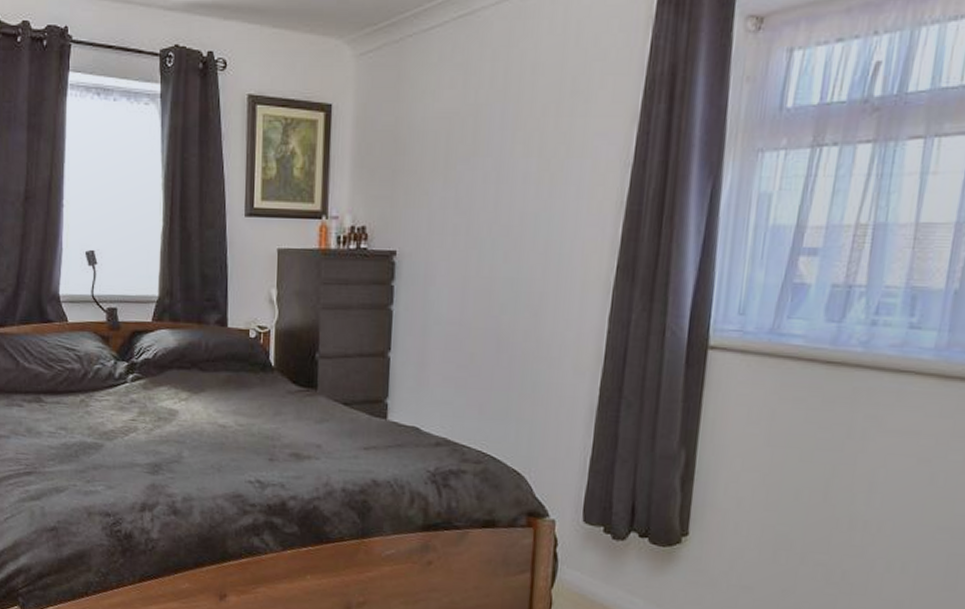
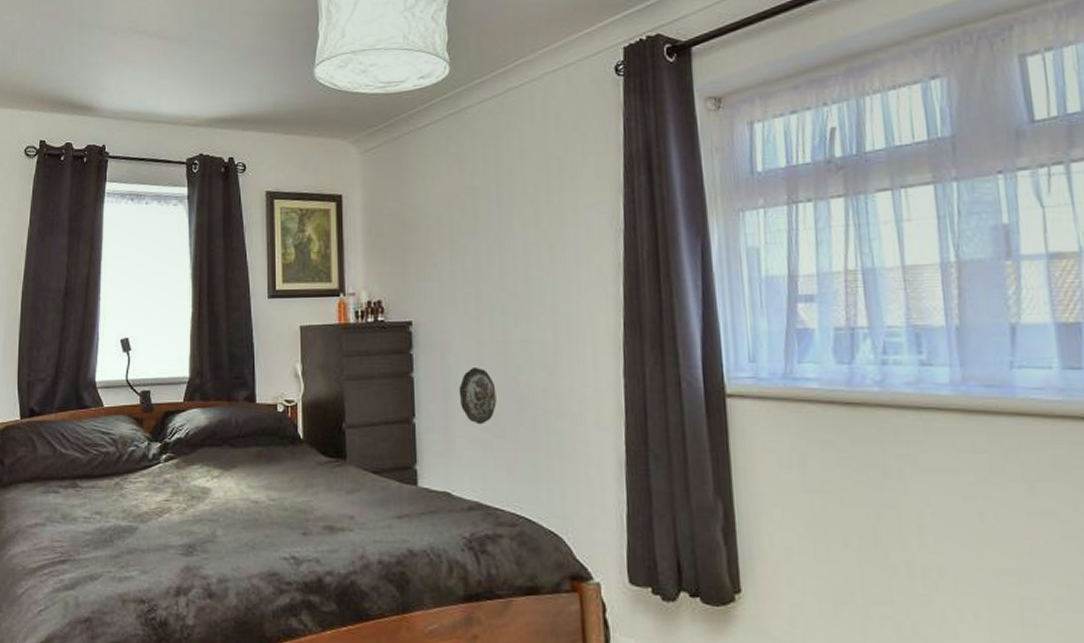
decorative plate: none [438,302,477,363] -> present [459,366,497,425]

